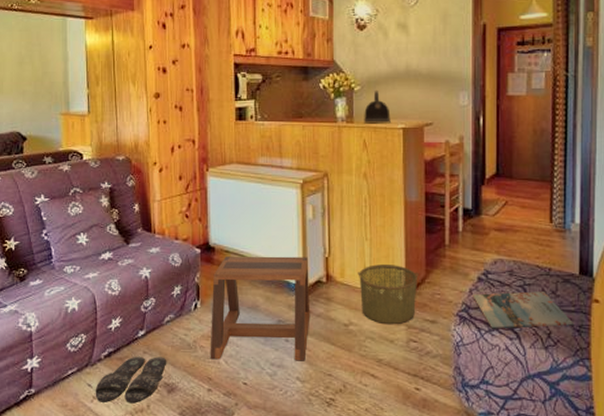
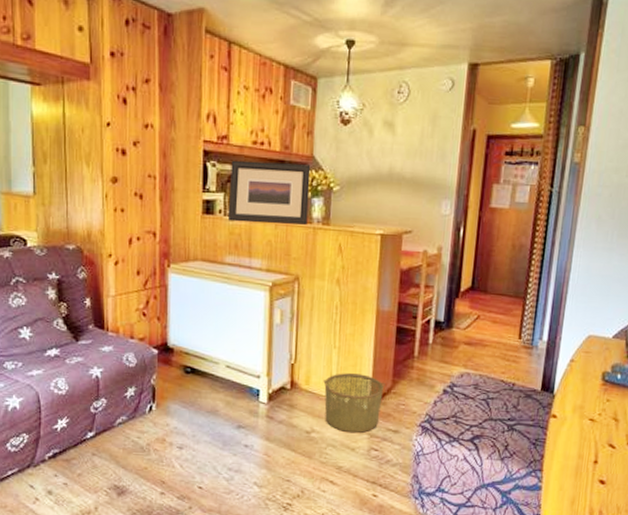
slippers: present [95,356,166,404] -> none [38,458,117,506]
stool: present [210,256,311,361] -> none [164,359,273,467]
picture frame: none [258,69,332,125] -> present [227,160,311,225]
kettle: present [364,90,391,124] -> none [341,191,369,228]
magazine: present [473,291,573,329] -> none [436,405,530,440]

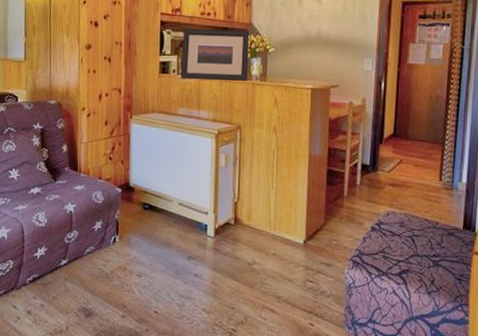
basket: present [323,373,385,434] -> none [263,210,318,266]

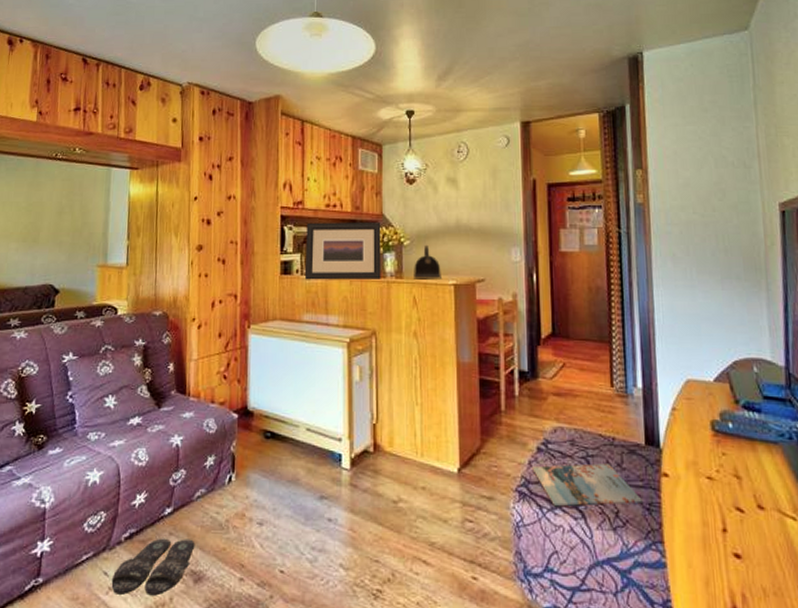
slippers: none [19,282,85,325] -> present [111,538,194,596]
kettle: none [276,52,301,84] -> present [414,244,441,280]
magazine: none [366,242,455,275] -> present [532,463,642,507]

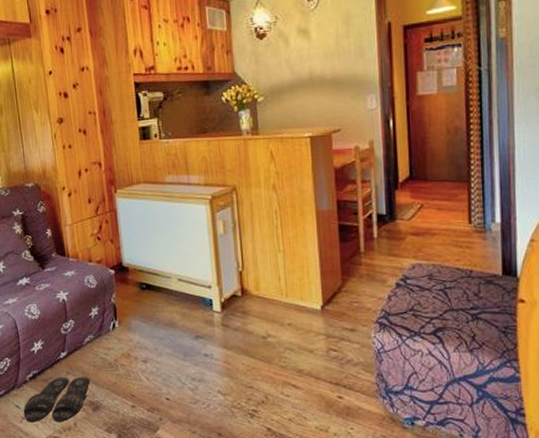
picture frame: present [304,222,381,280] -> none [160,81,238,144]
kettle: present [414,244,441,280] -> none [269,99,297,135]
magazine: present [532,463,642,507] -> none [392,294,498,334]

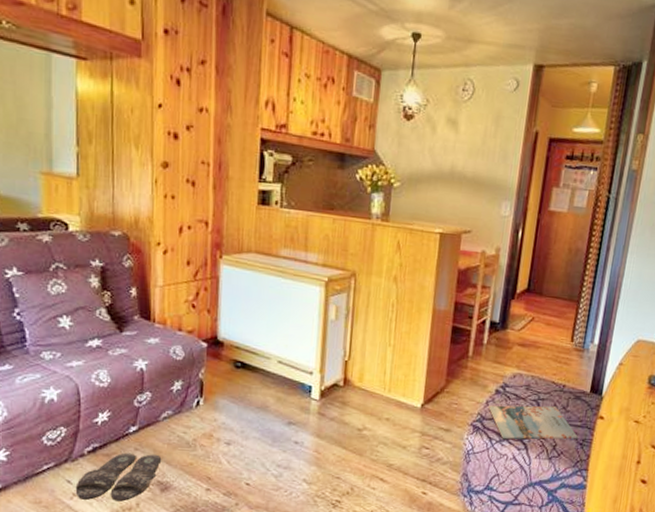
magazine: none [392,294,498,334] -> present [488,405,578,440]

